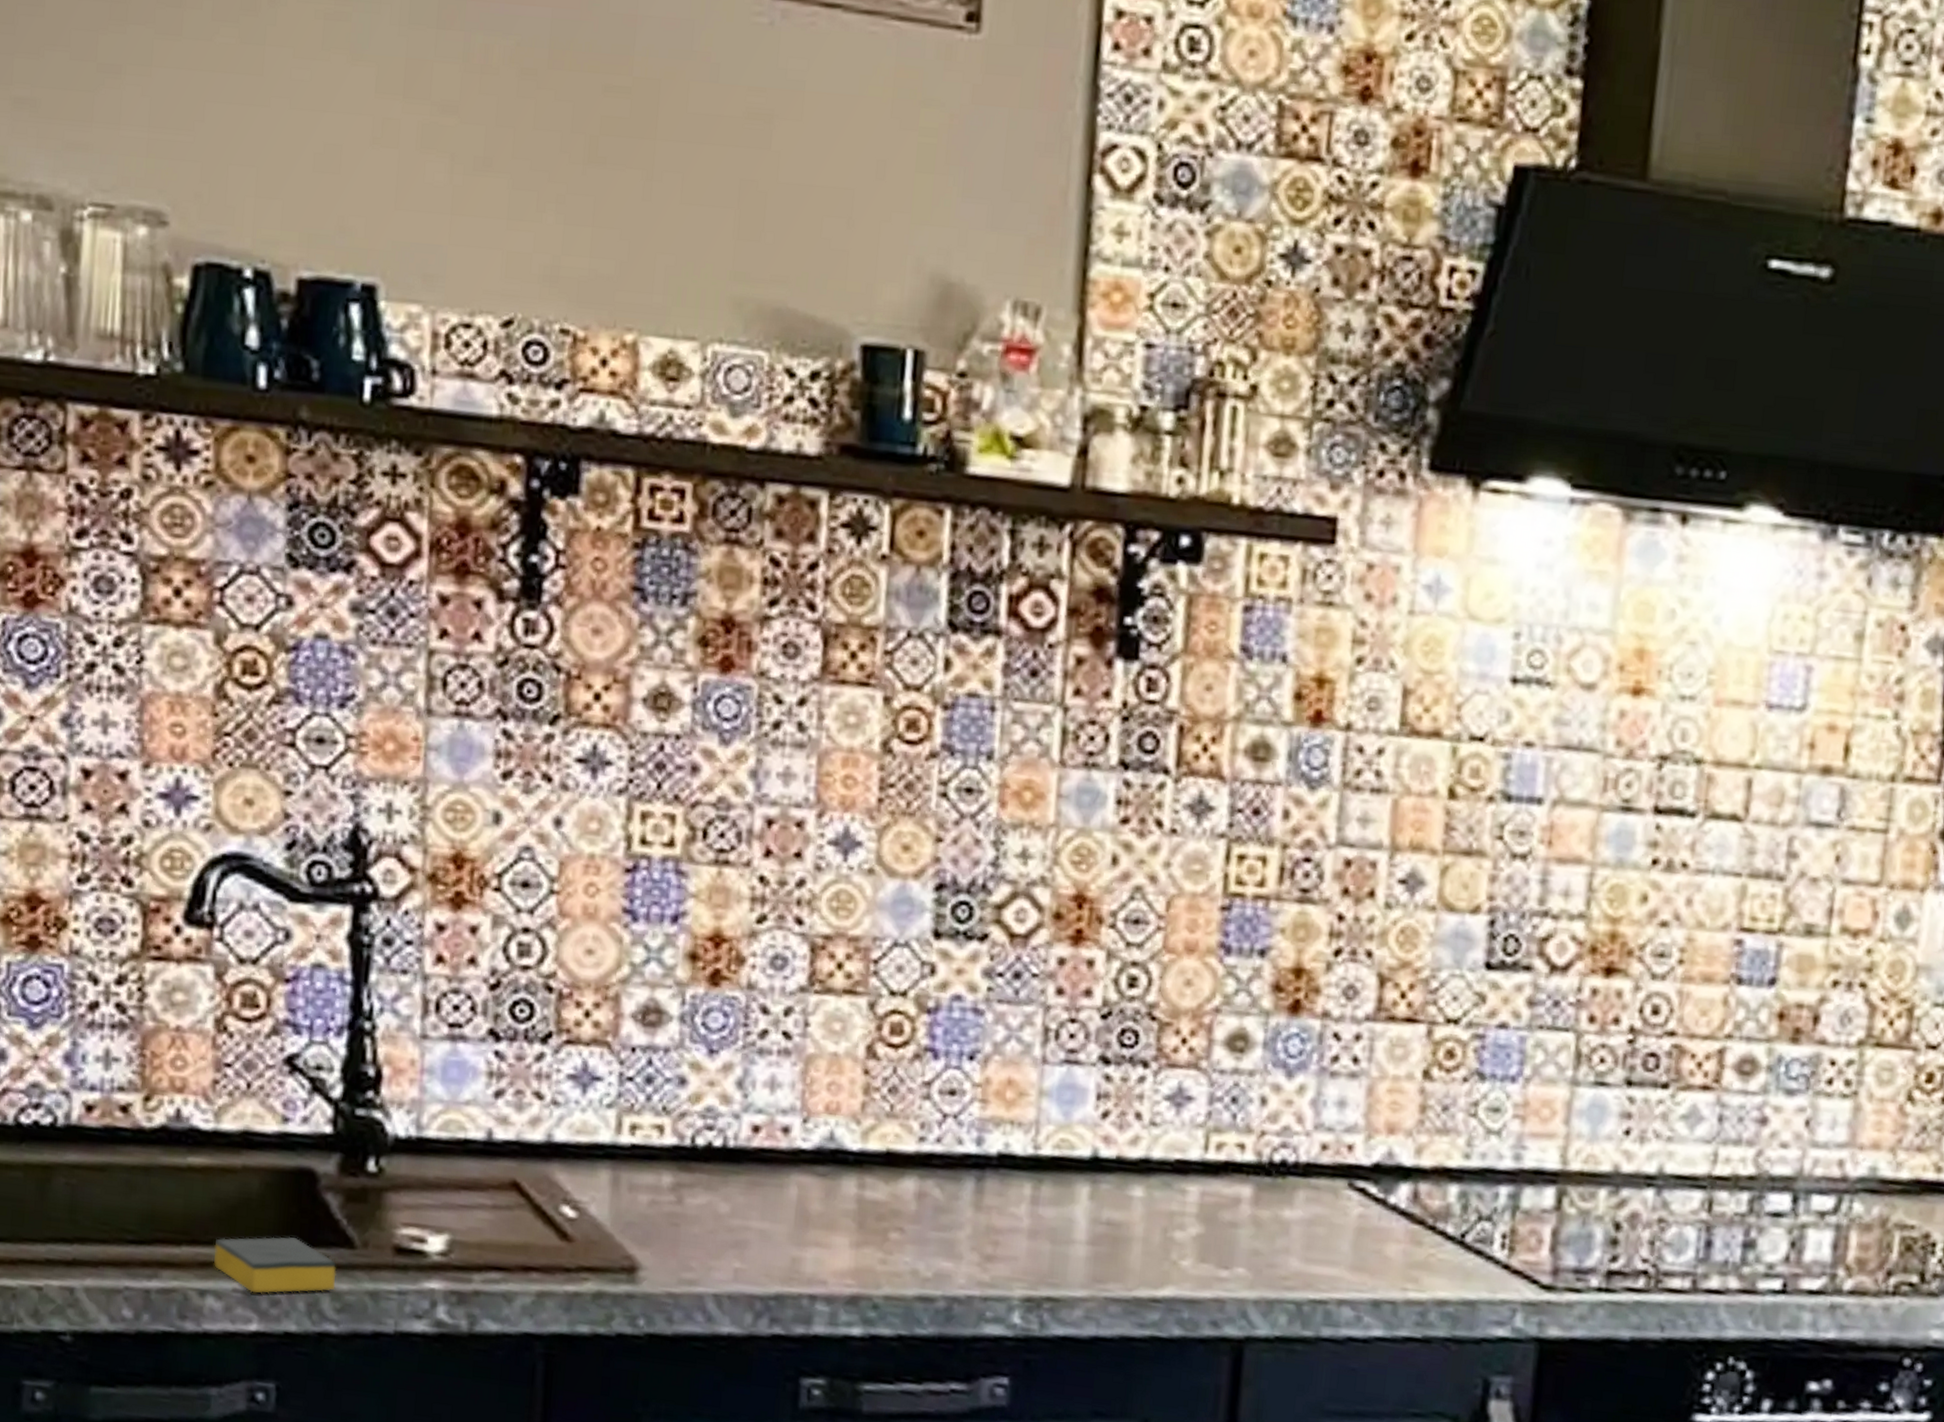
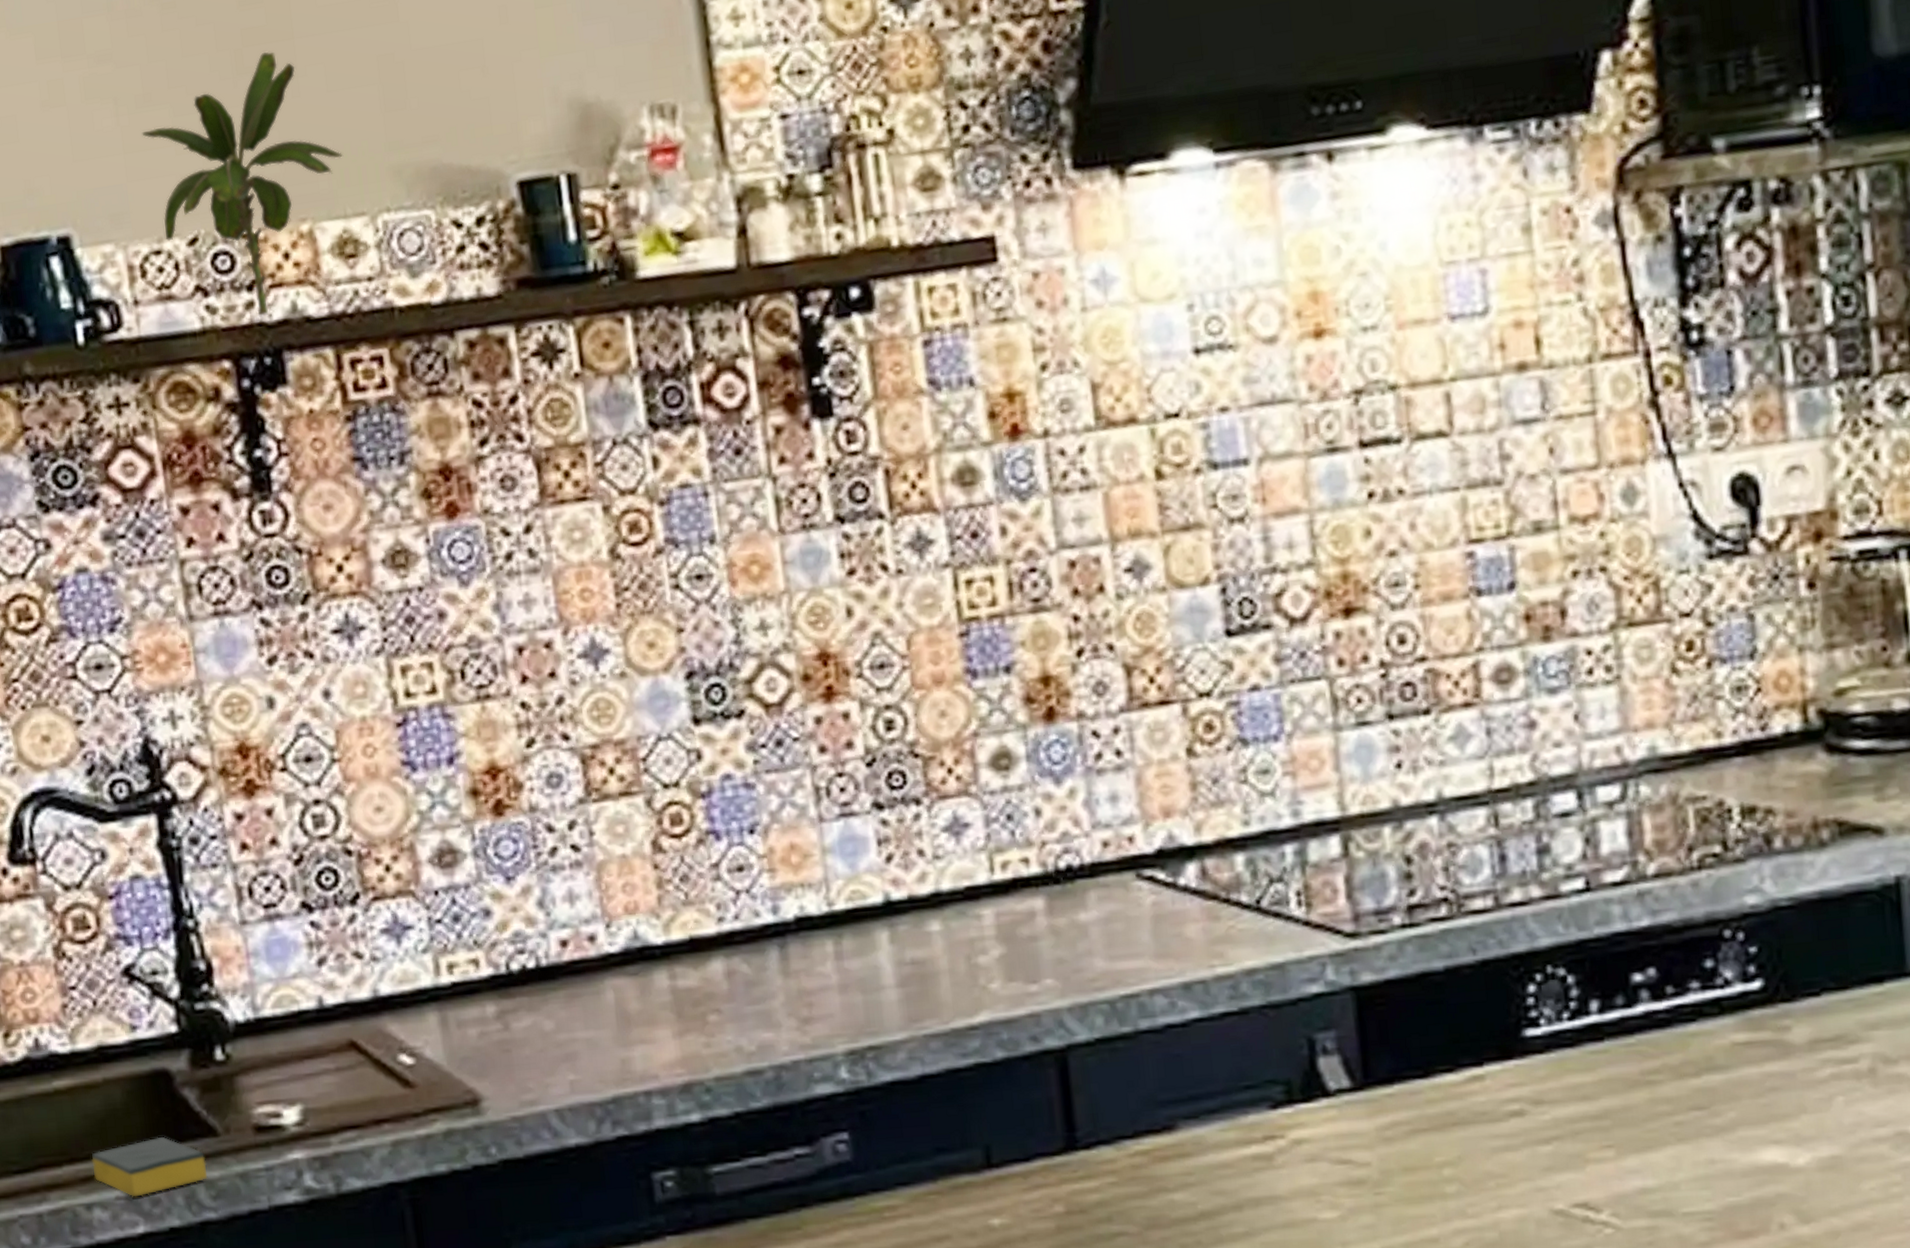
plant: none [474,146,685,419] -> present [142,52,344,316]

